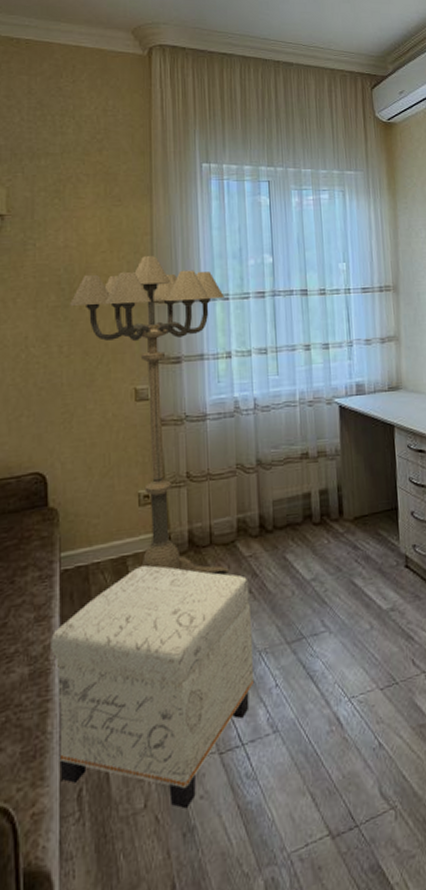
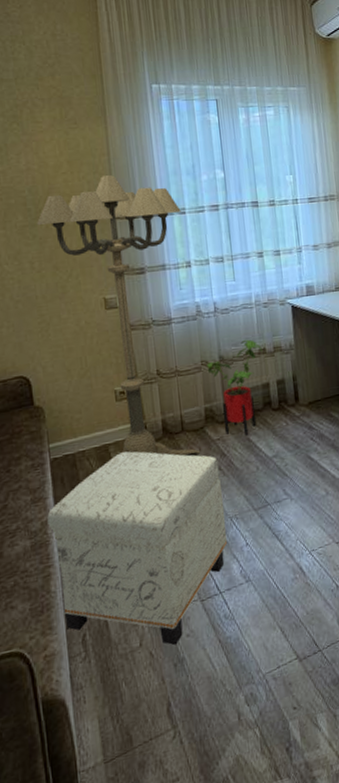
house plant: none [242,441,305,553] -> present [207,339,263,435]

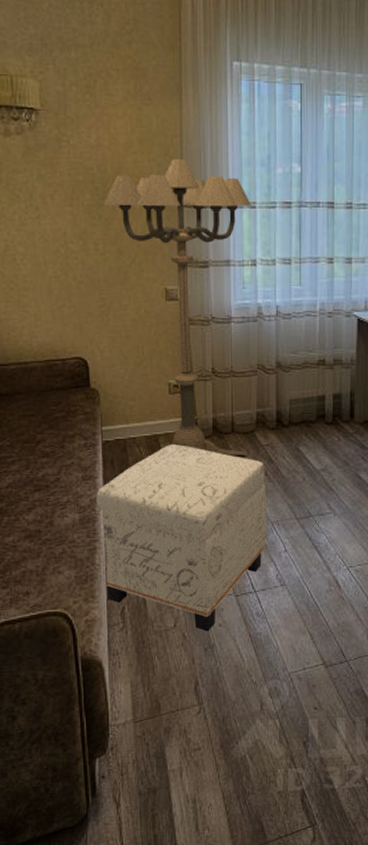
house plant: present [207,339,263,435] -> none [263,348,322,445]

